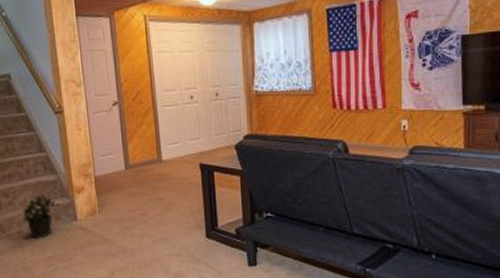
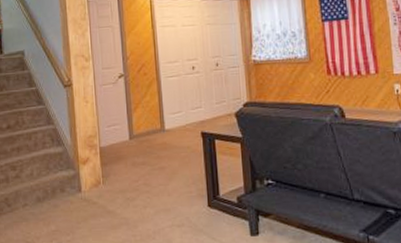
potted plant: present [23,194,61,238] -> none [28,166,66,212]

